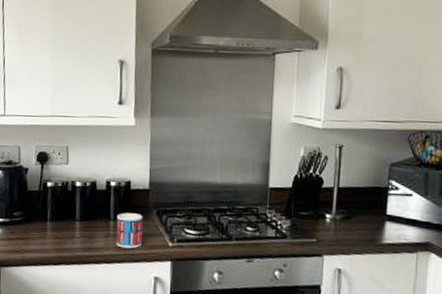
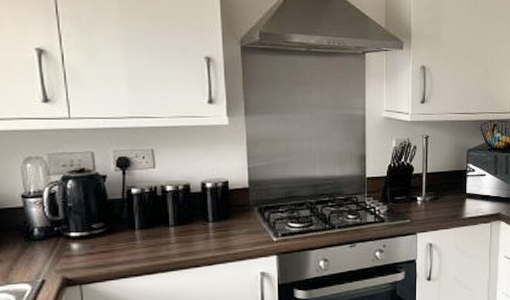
mug: present [116,213,143,249] -> none [215,213,245,248]

